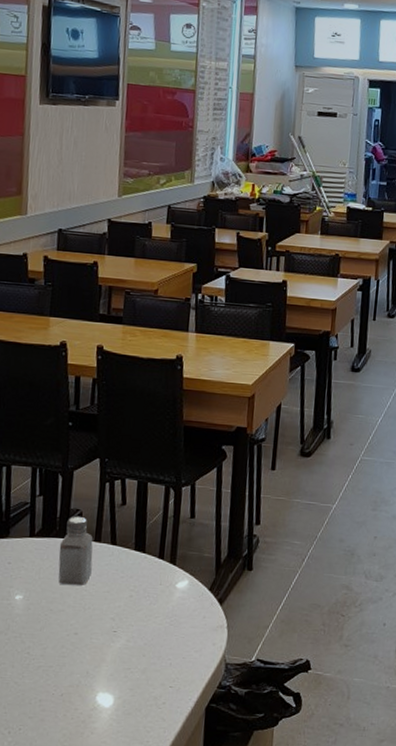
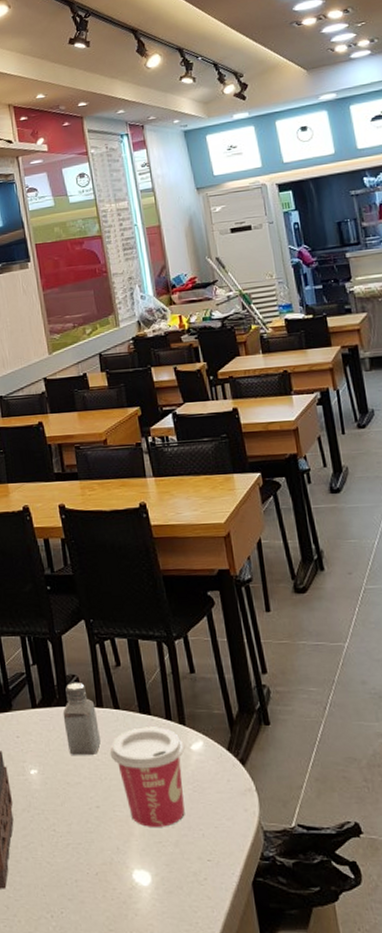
cup: none [98,563,171,655] -> present [109,727,185,827]

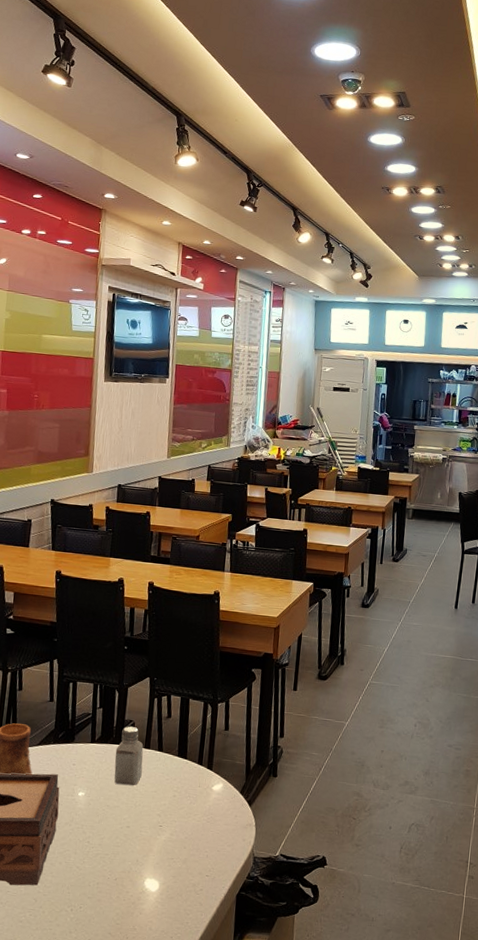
cup: present [109,727,185,827] -> none [147,768,208,847]

